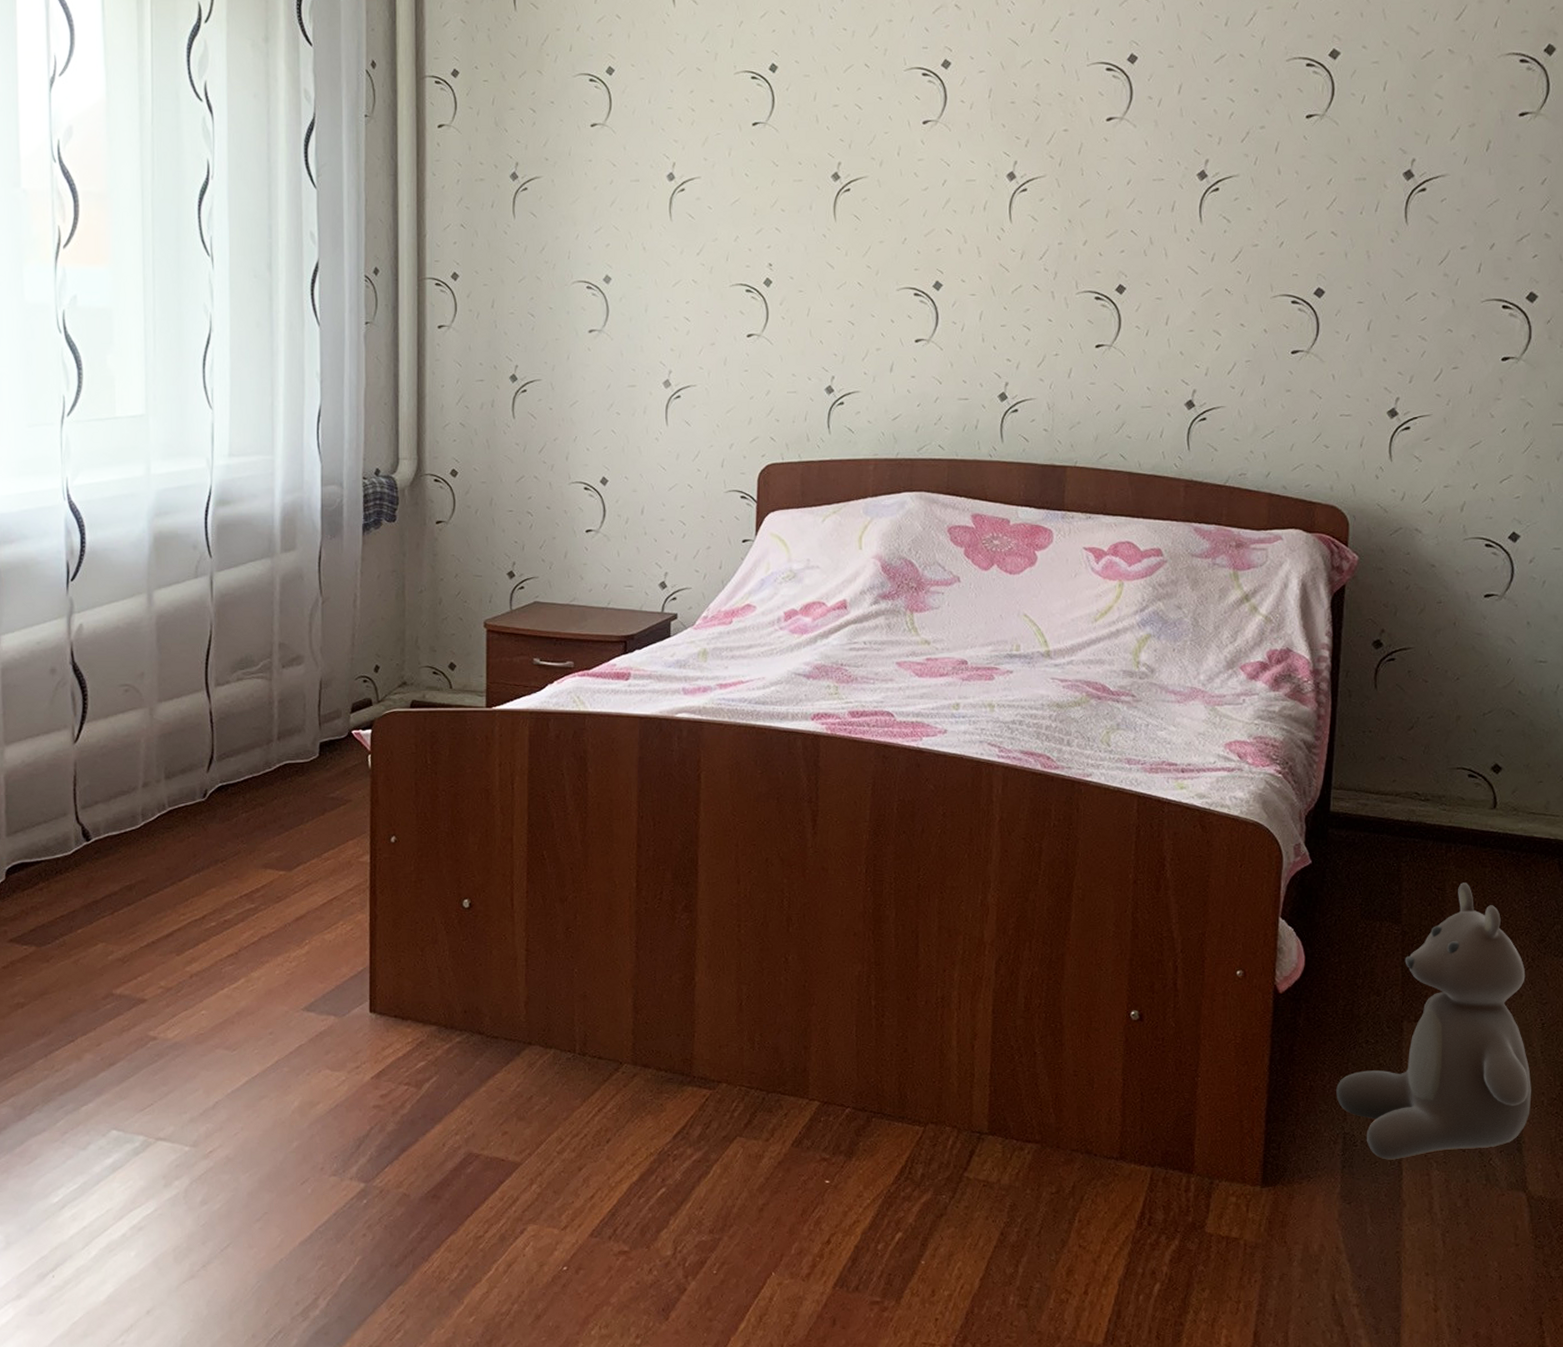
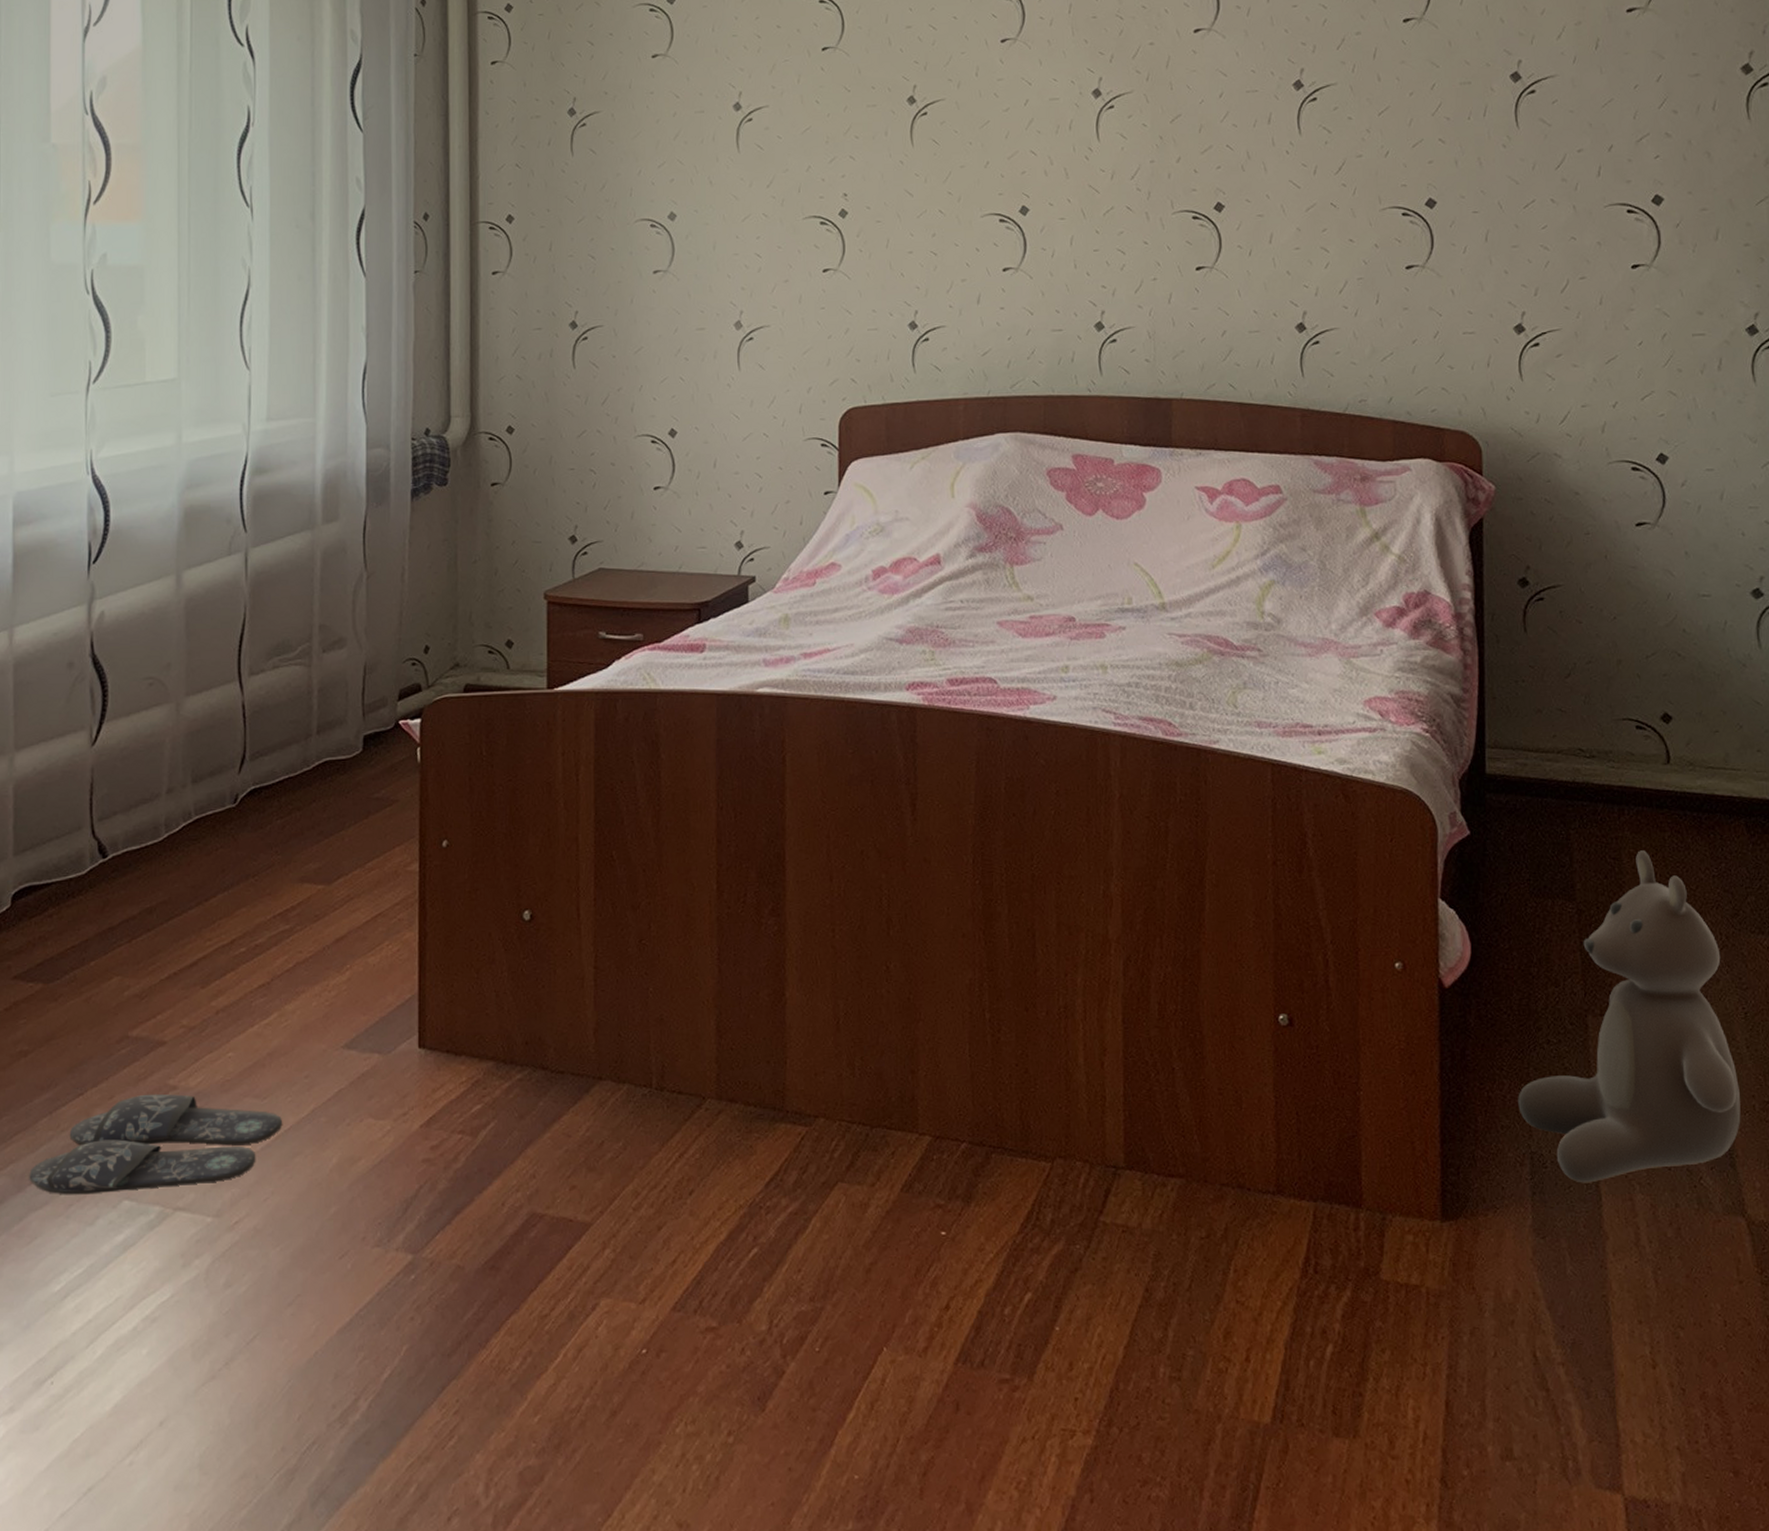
slippers: none [28,1043,250,1124] -> present [29,1093,282,1195]

